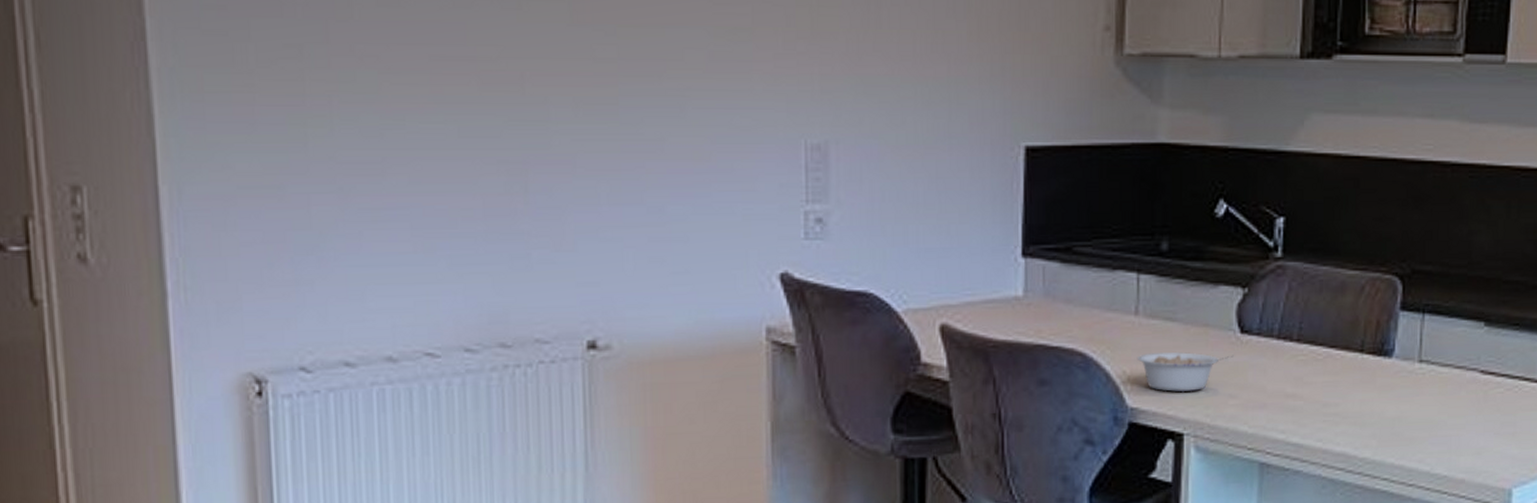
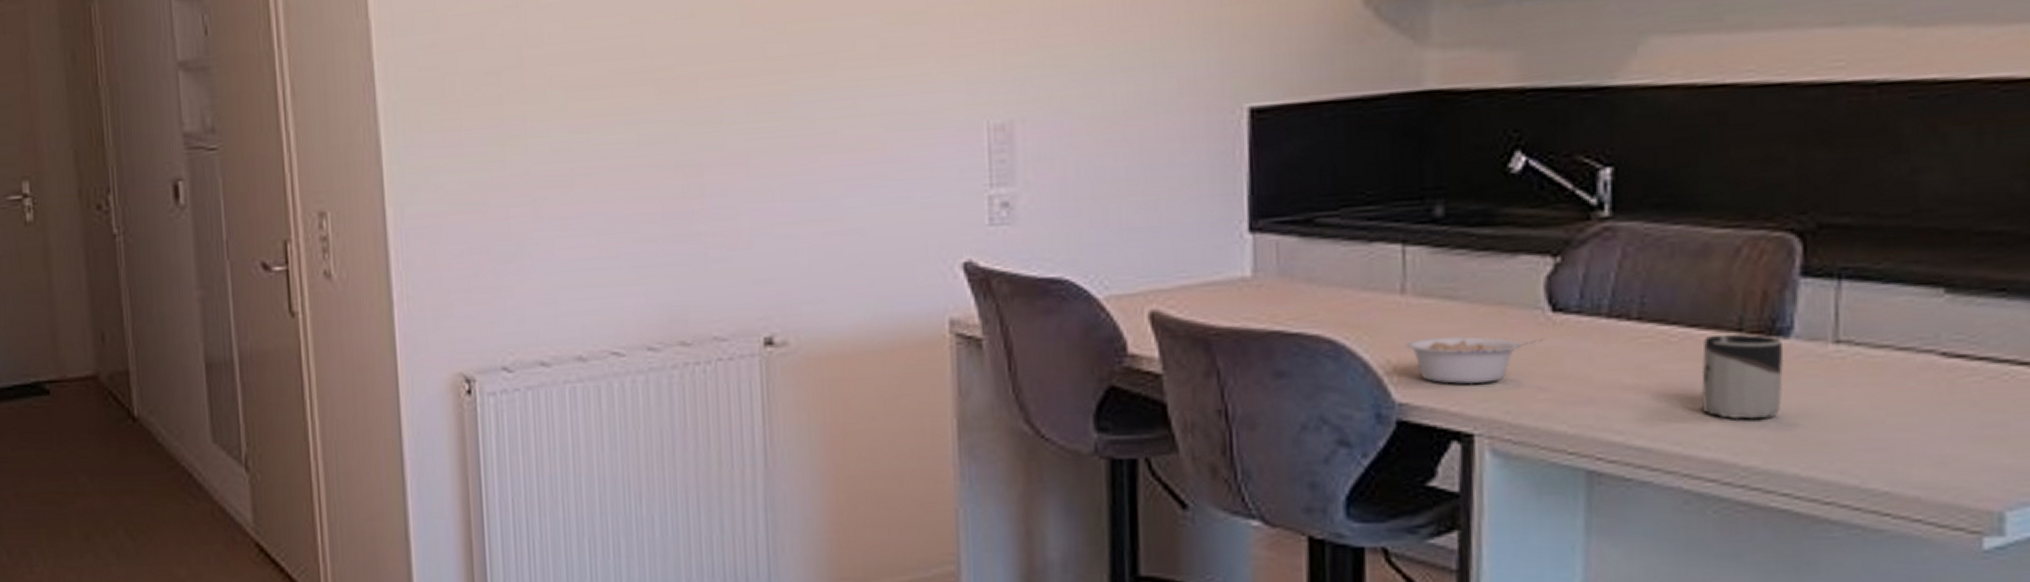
cup: none [1336,353,1388,421] -> present [1701,333,1785,420]

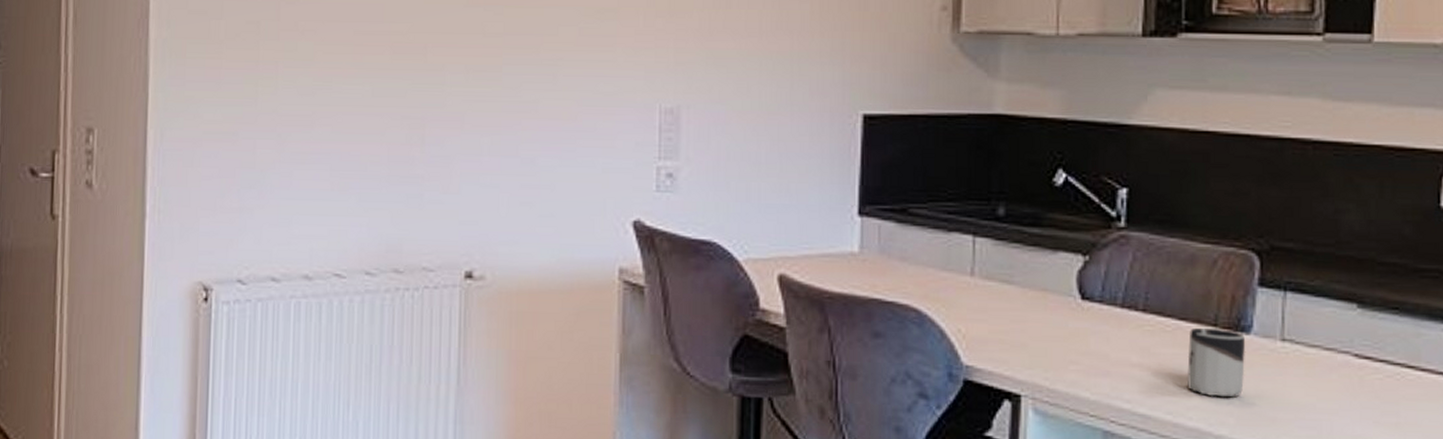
legume: present [1405,335,1543,385] -> none [972,313,1074,354]

